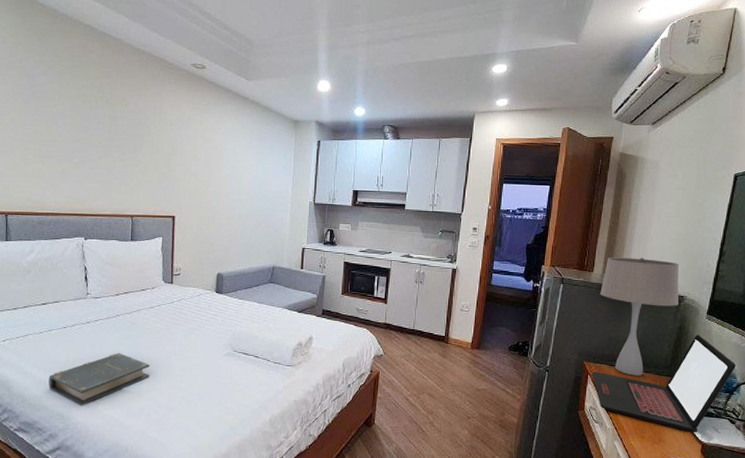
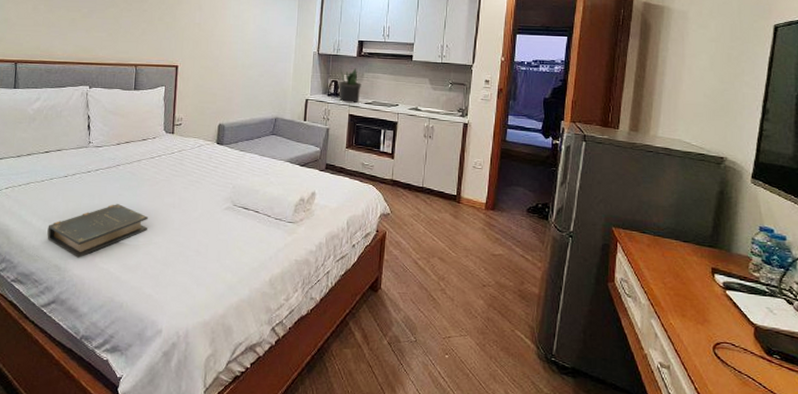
planter: none [334,217,356,252] -> present [339,68,361,104]
laptop: present [592,335,736,432] -> none [622,201,790,312]
table lamp: present [600,257,680,376] -> none [627,113,719,246]

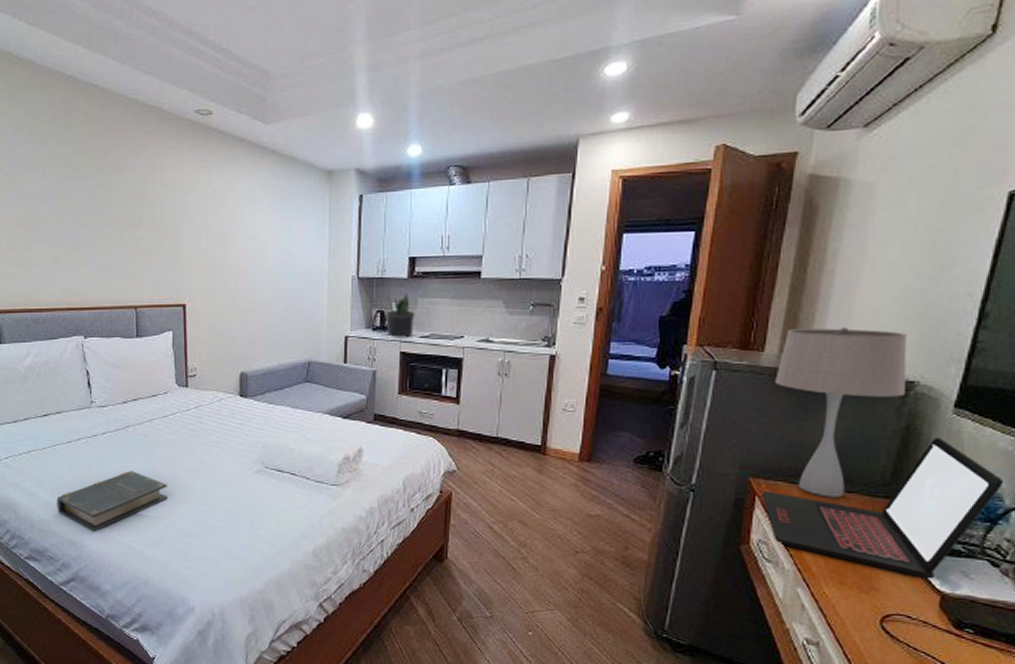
laptop: none [622,201,790,312] -> present [762,438,1005,578]
table lamp: none [627,113,719,246] -> present [775,327,908,498]

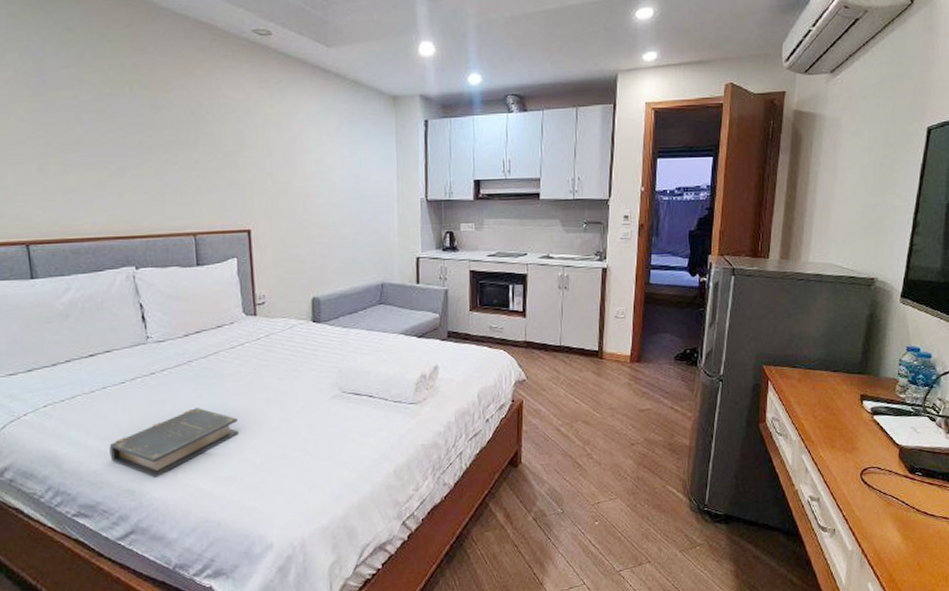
planter: present [386,293,415,338] -> none [454,214,482,258]
laptop: present [762,438,1005,578] -> none [773,322,935,435]
table lamp: present [775,327,908,498] -> none [778,236,869,377]

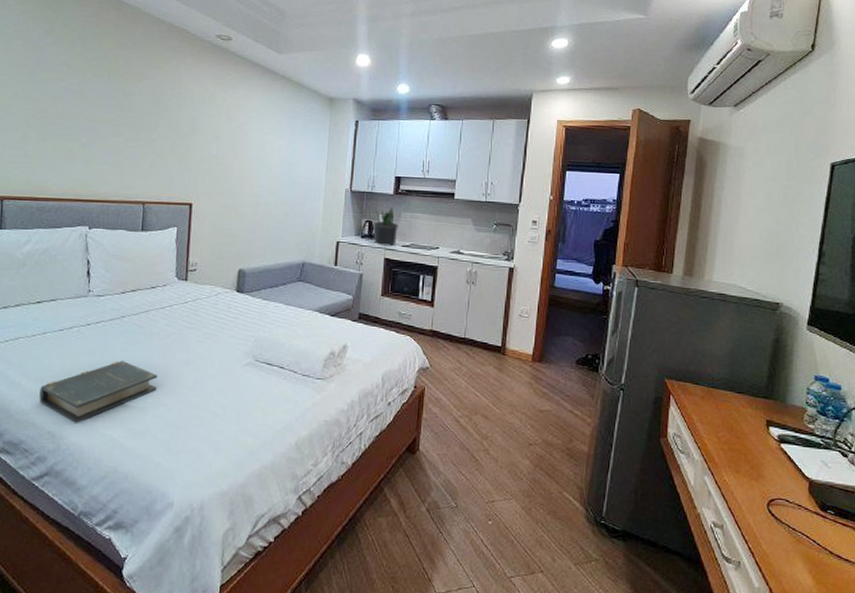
planter: none [454,214,482,258] -> present [373,206,398,246]

